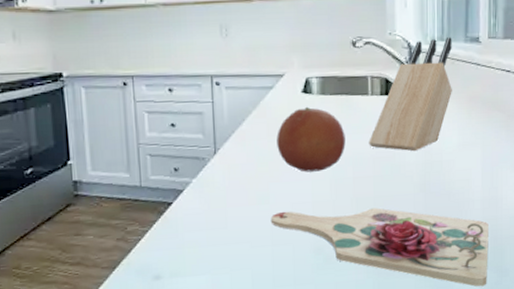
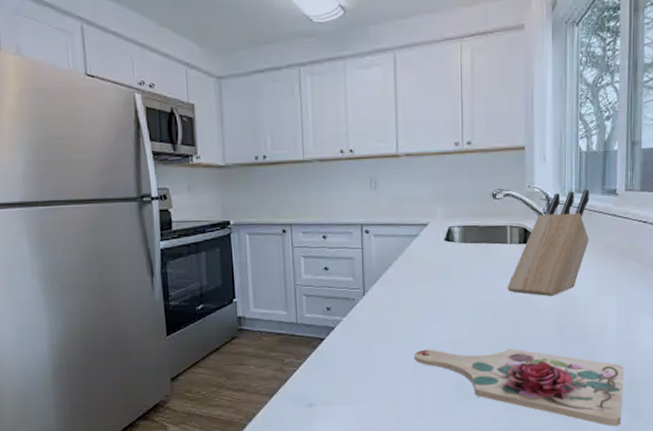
fruit: present [277,106,346,172] -> none [420,253,485,314]

